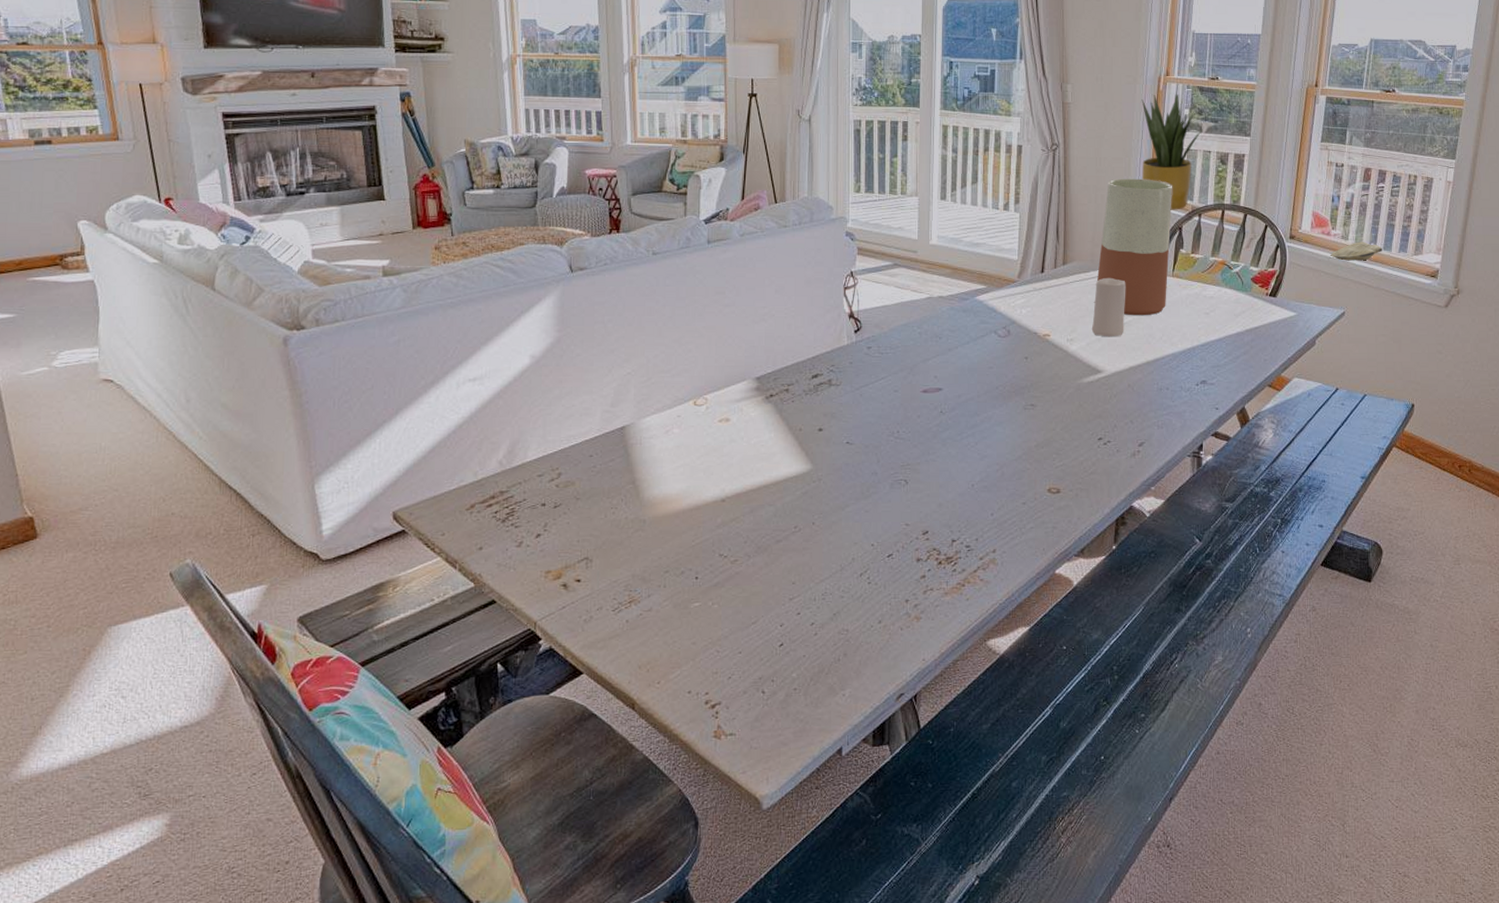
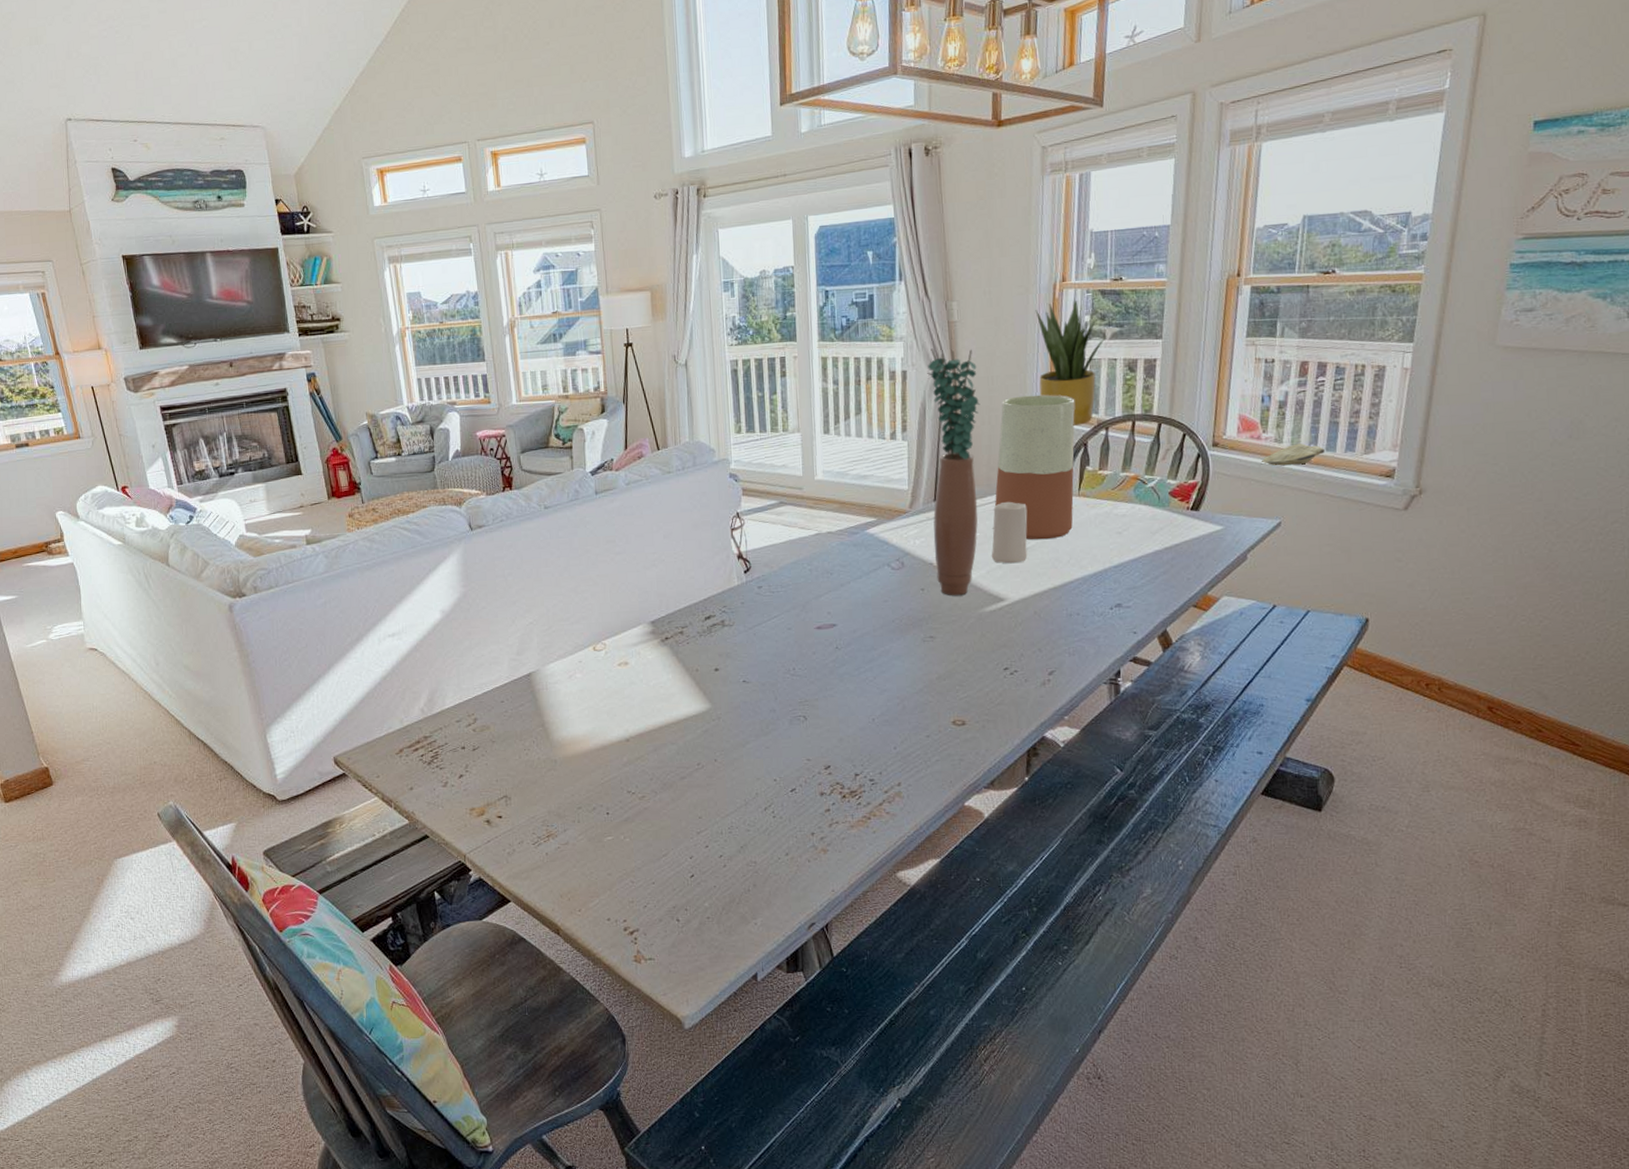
vase: none [1039,126,1088,366] -> present [928,348,980,596]

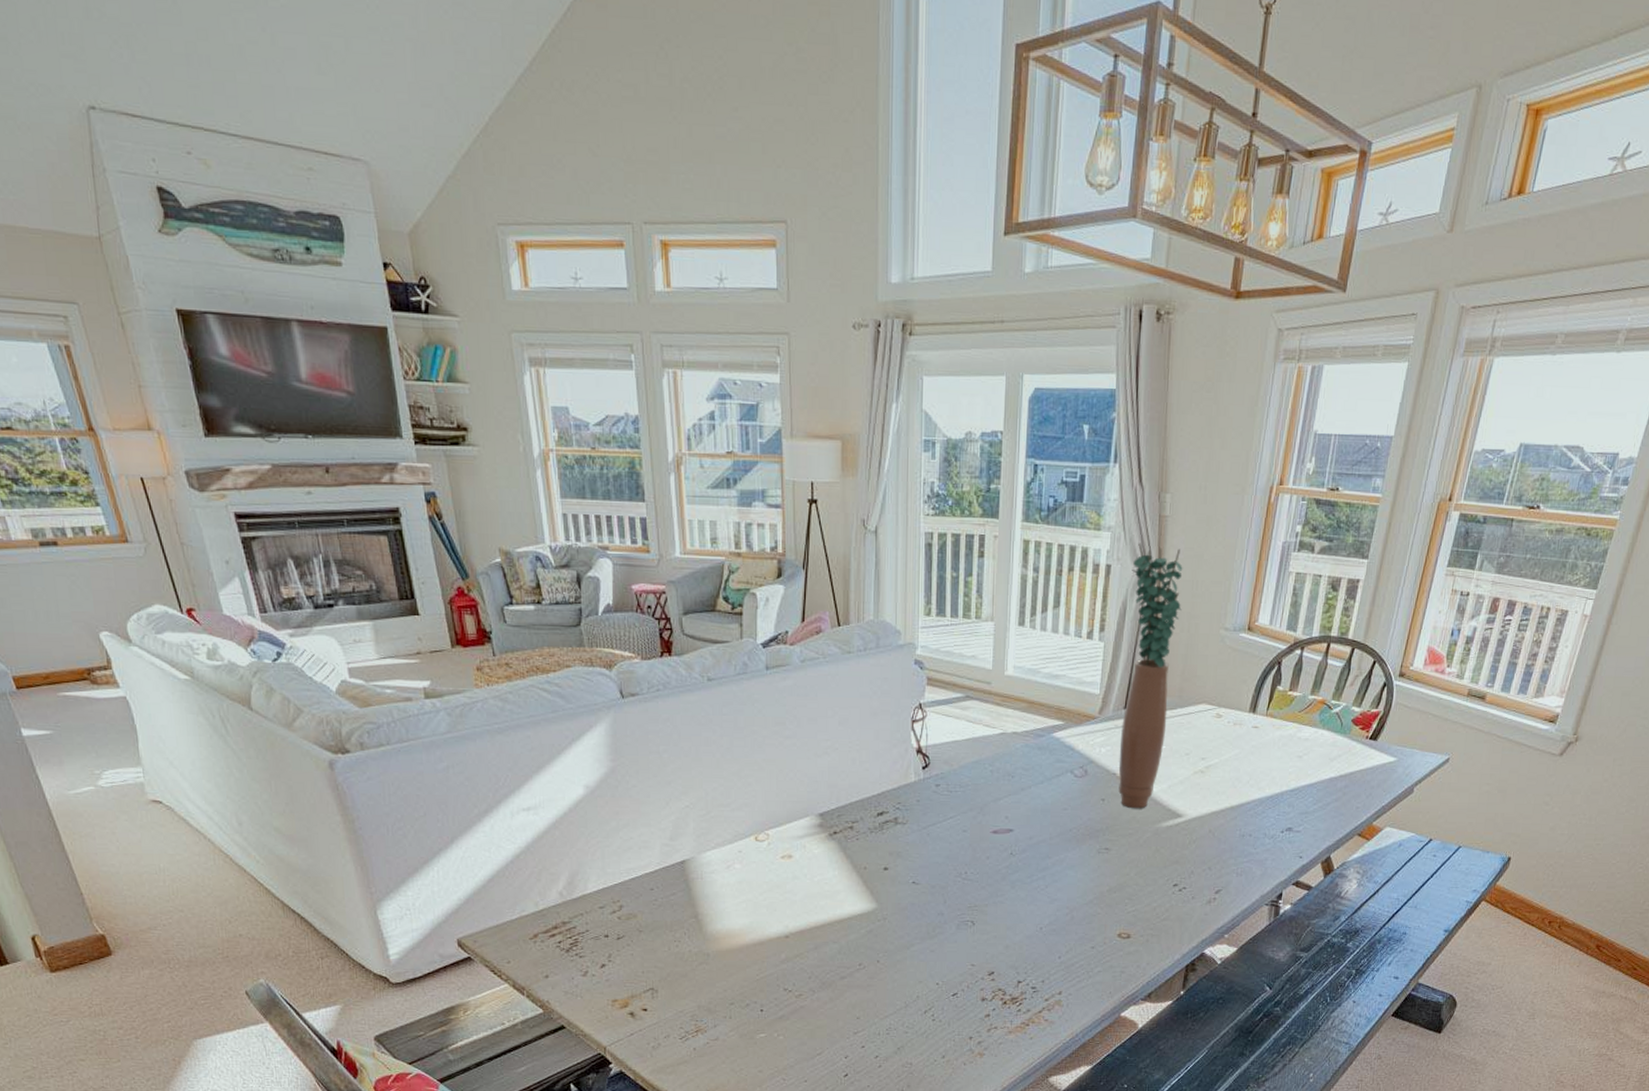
candle: present [991,501,1028,564] -> none [1174,715,1215,780]
vase: present [995,394,1075,540] -> none [1184,605,1275,758]
planter: present [1035,297,1107,426] -> none [1241,504,1316,642]
seashell: present [1262,443,1325,466] -> none [1441,681,1500,703]

